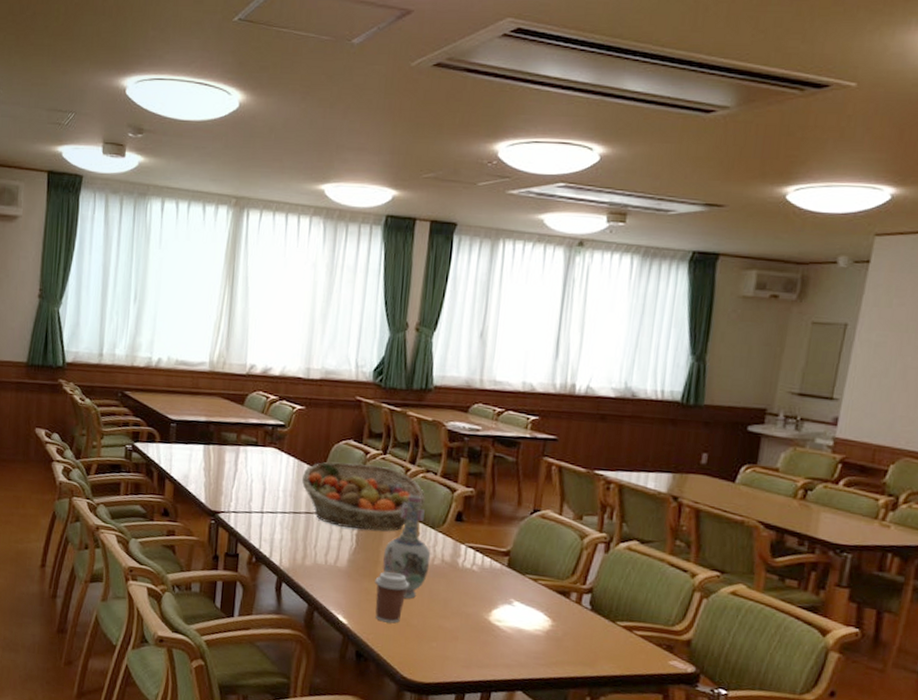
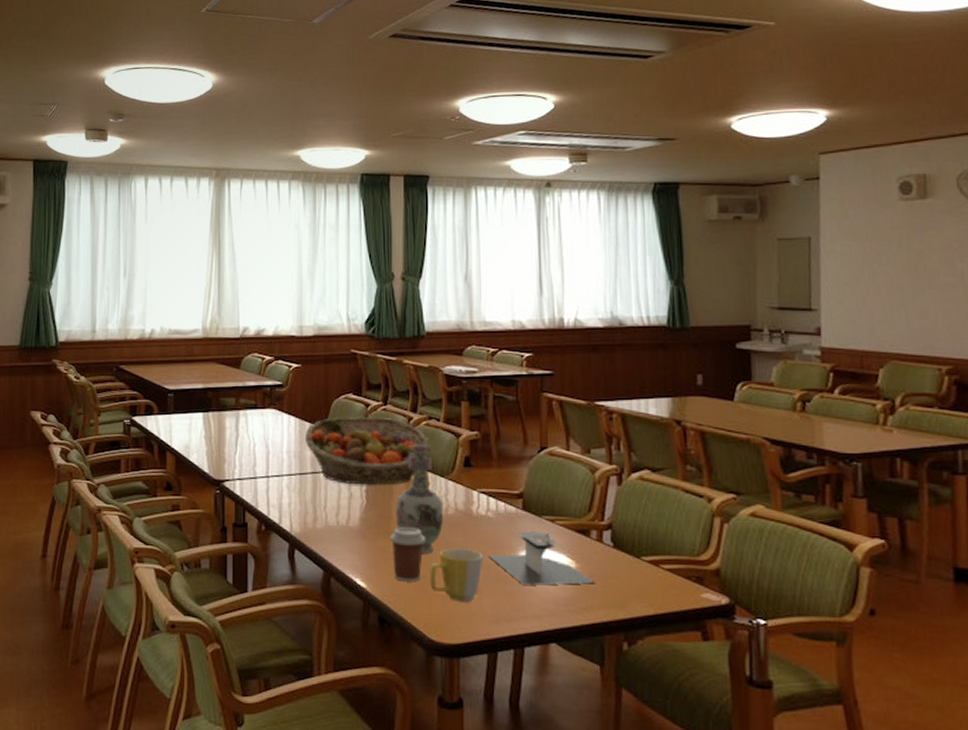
mug: none [408,595,464,646] -> present [430,548,484,601]
architectural model: none [469,586,568,642] -> present [489,531,595,586]

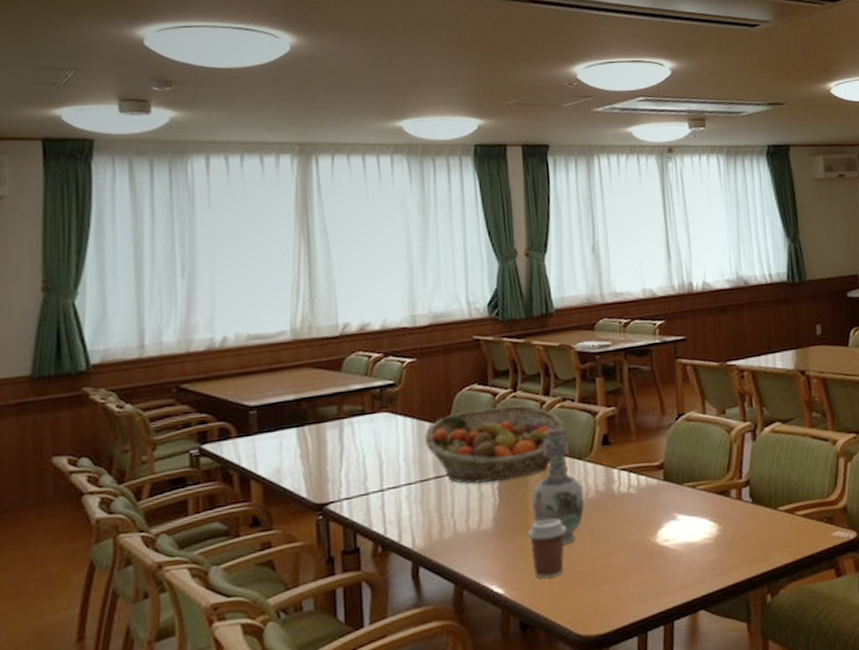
mug: present [430,548,484,601] -> none [572,530,628,588]
architectural model: present [489,531,595,586] -> none [633,498,738,557]

